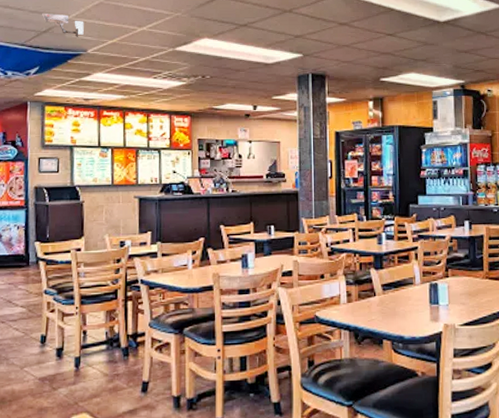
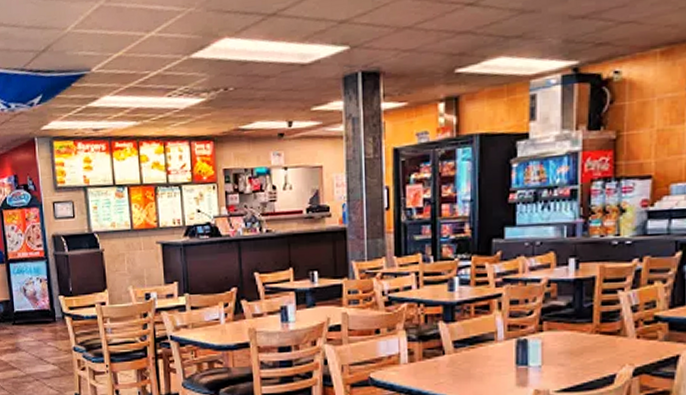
security camera: present [42,13,84,38] -> none [38,26,86,55]

